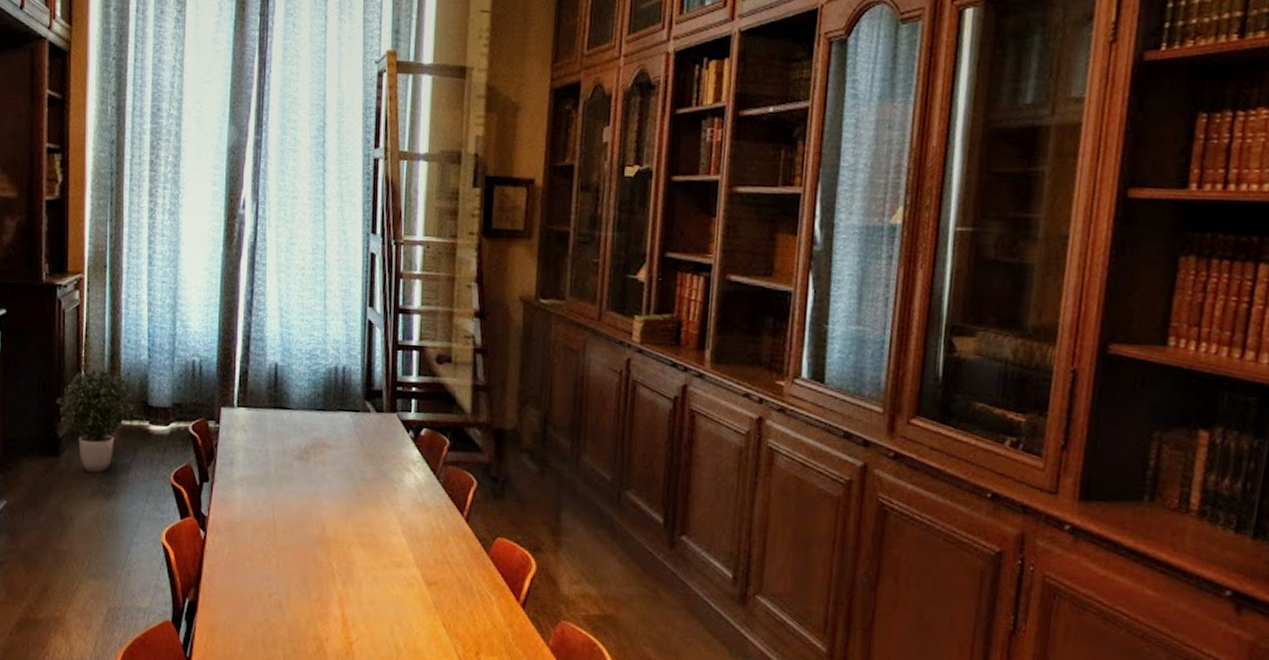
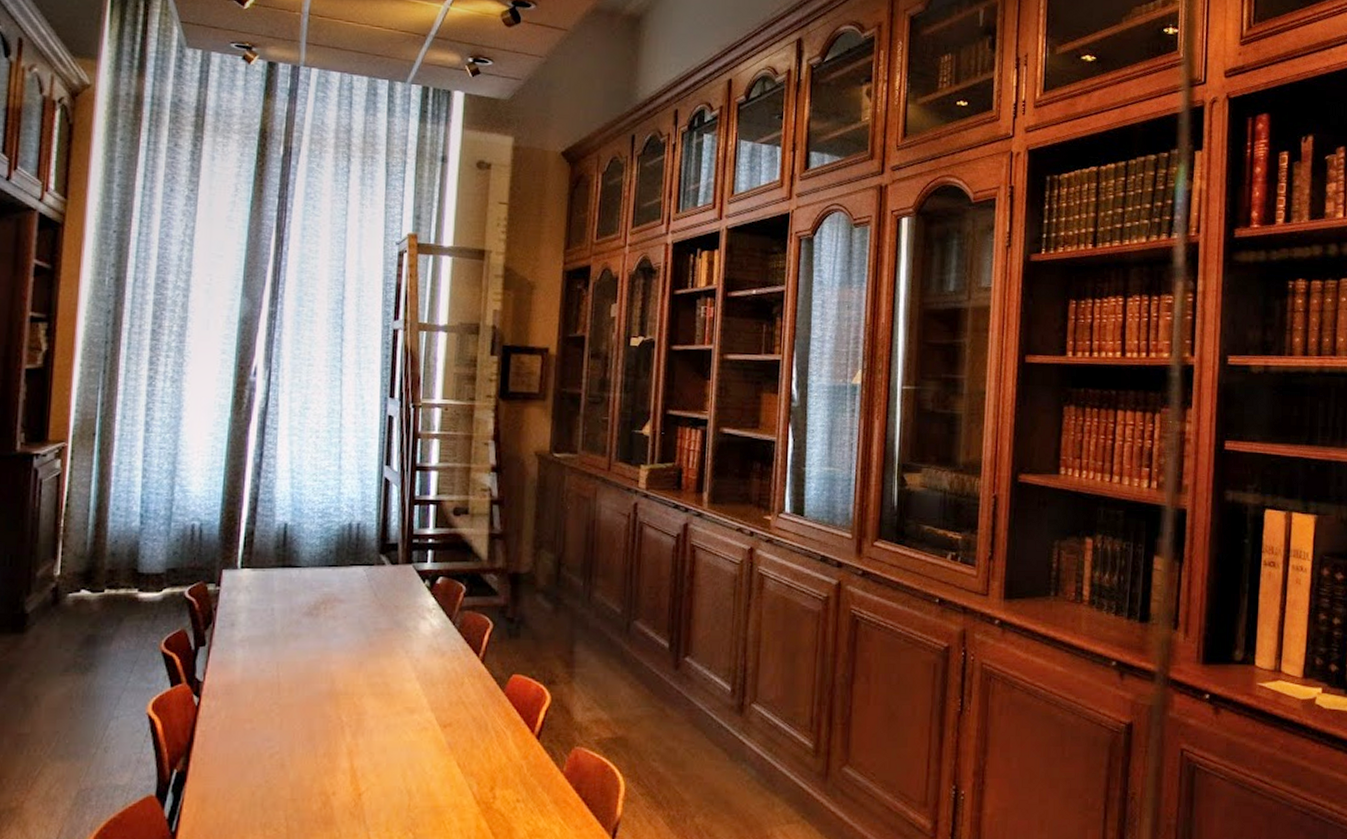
potted plant: present [55,368,135,473] -> none [24,538,122,646]

